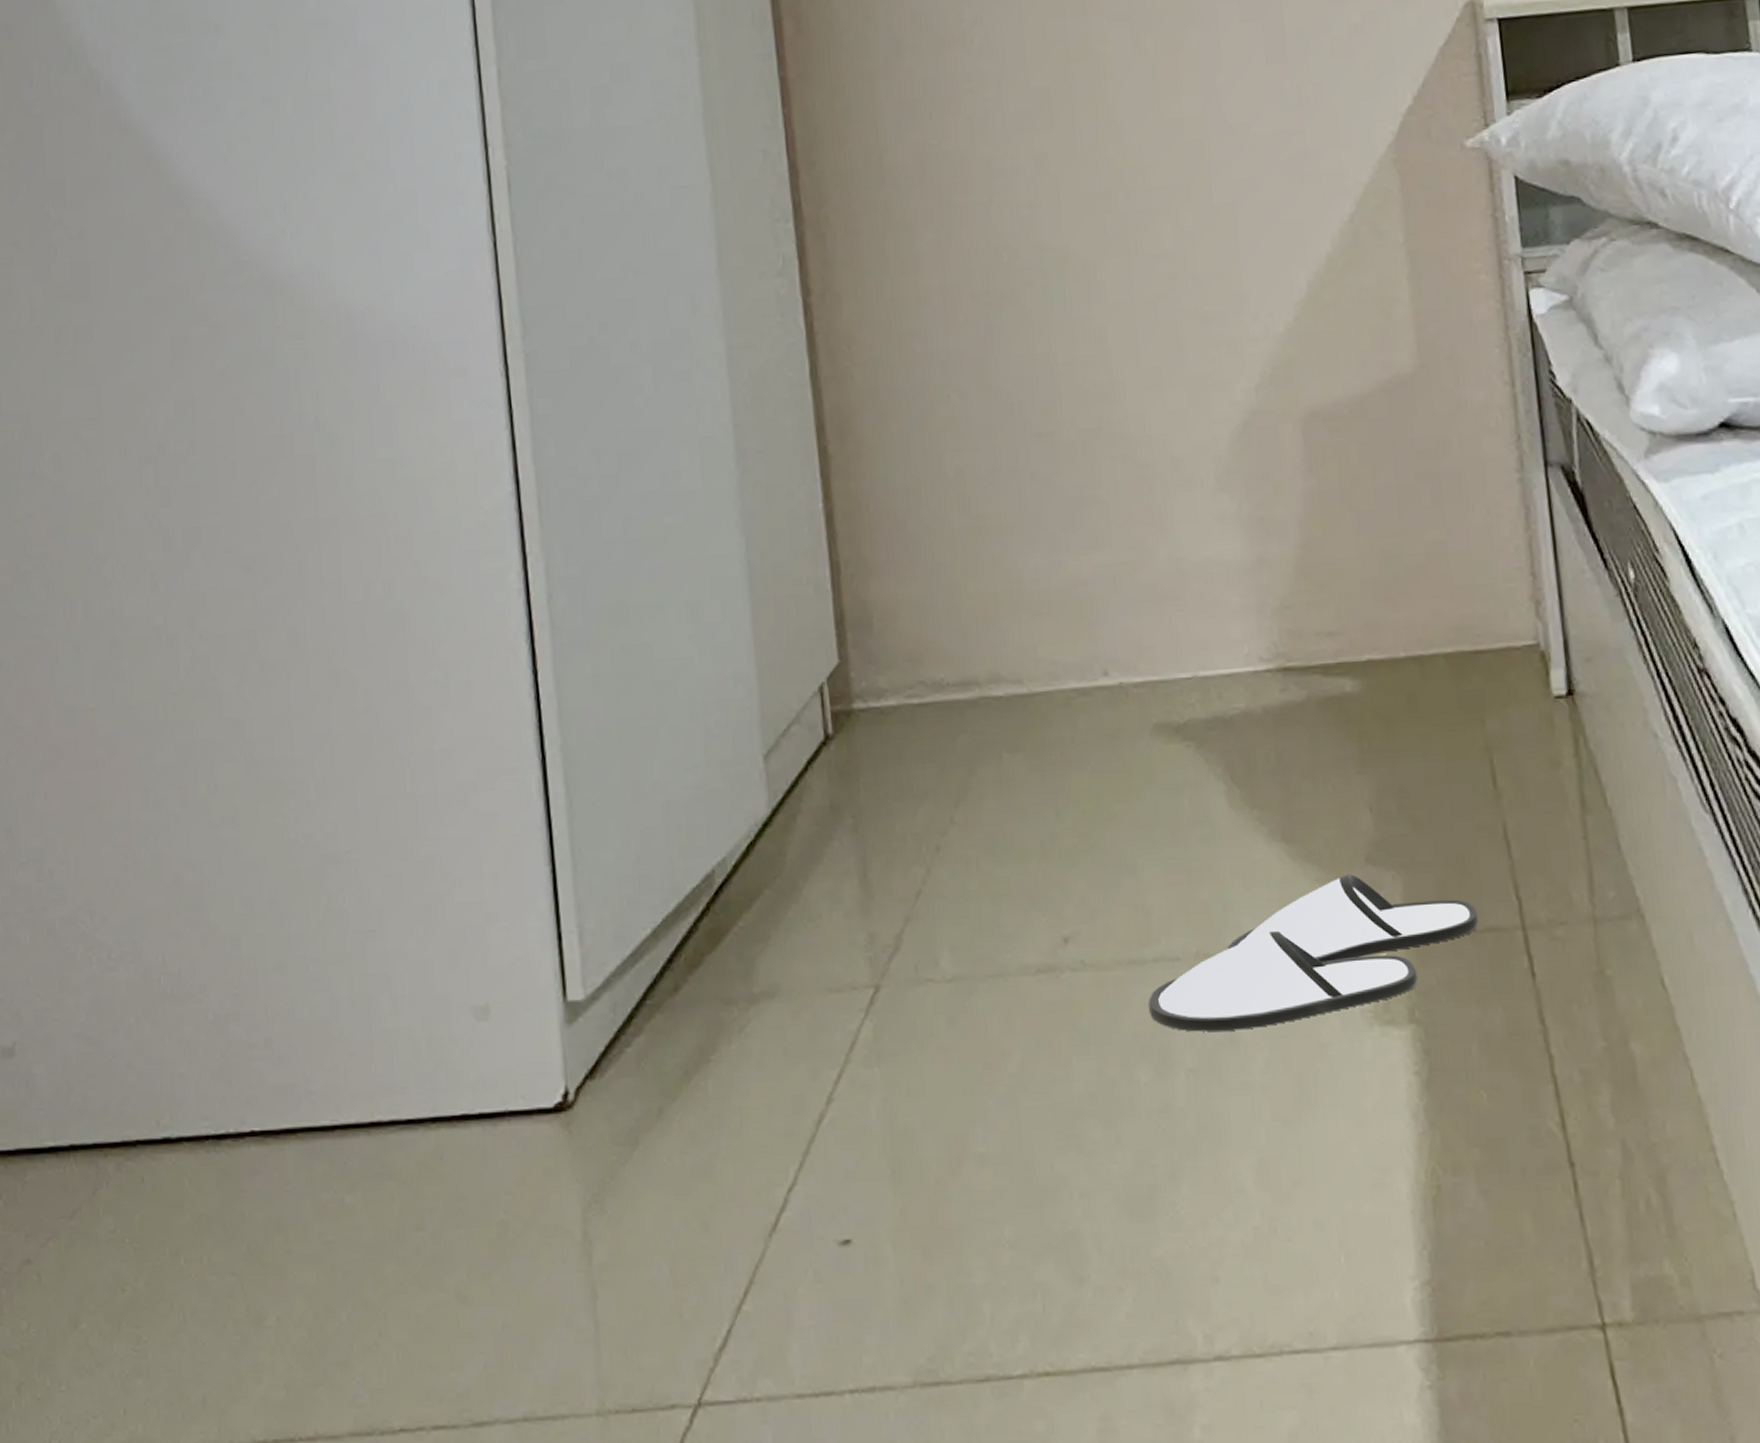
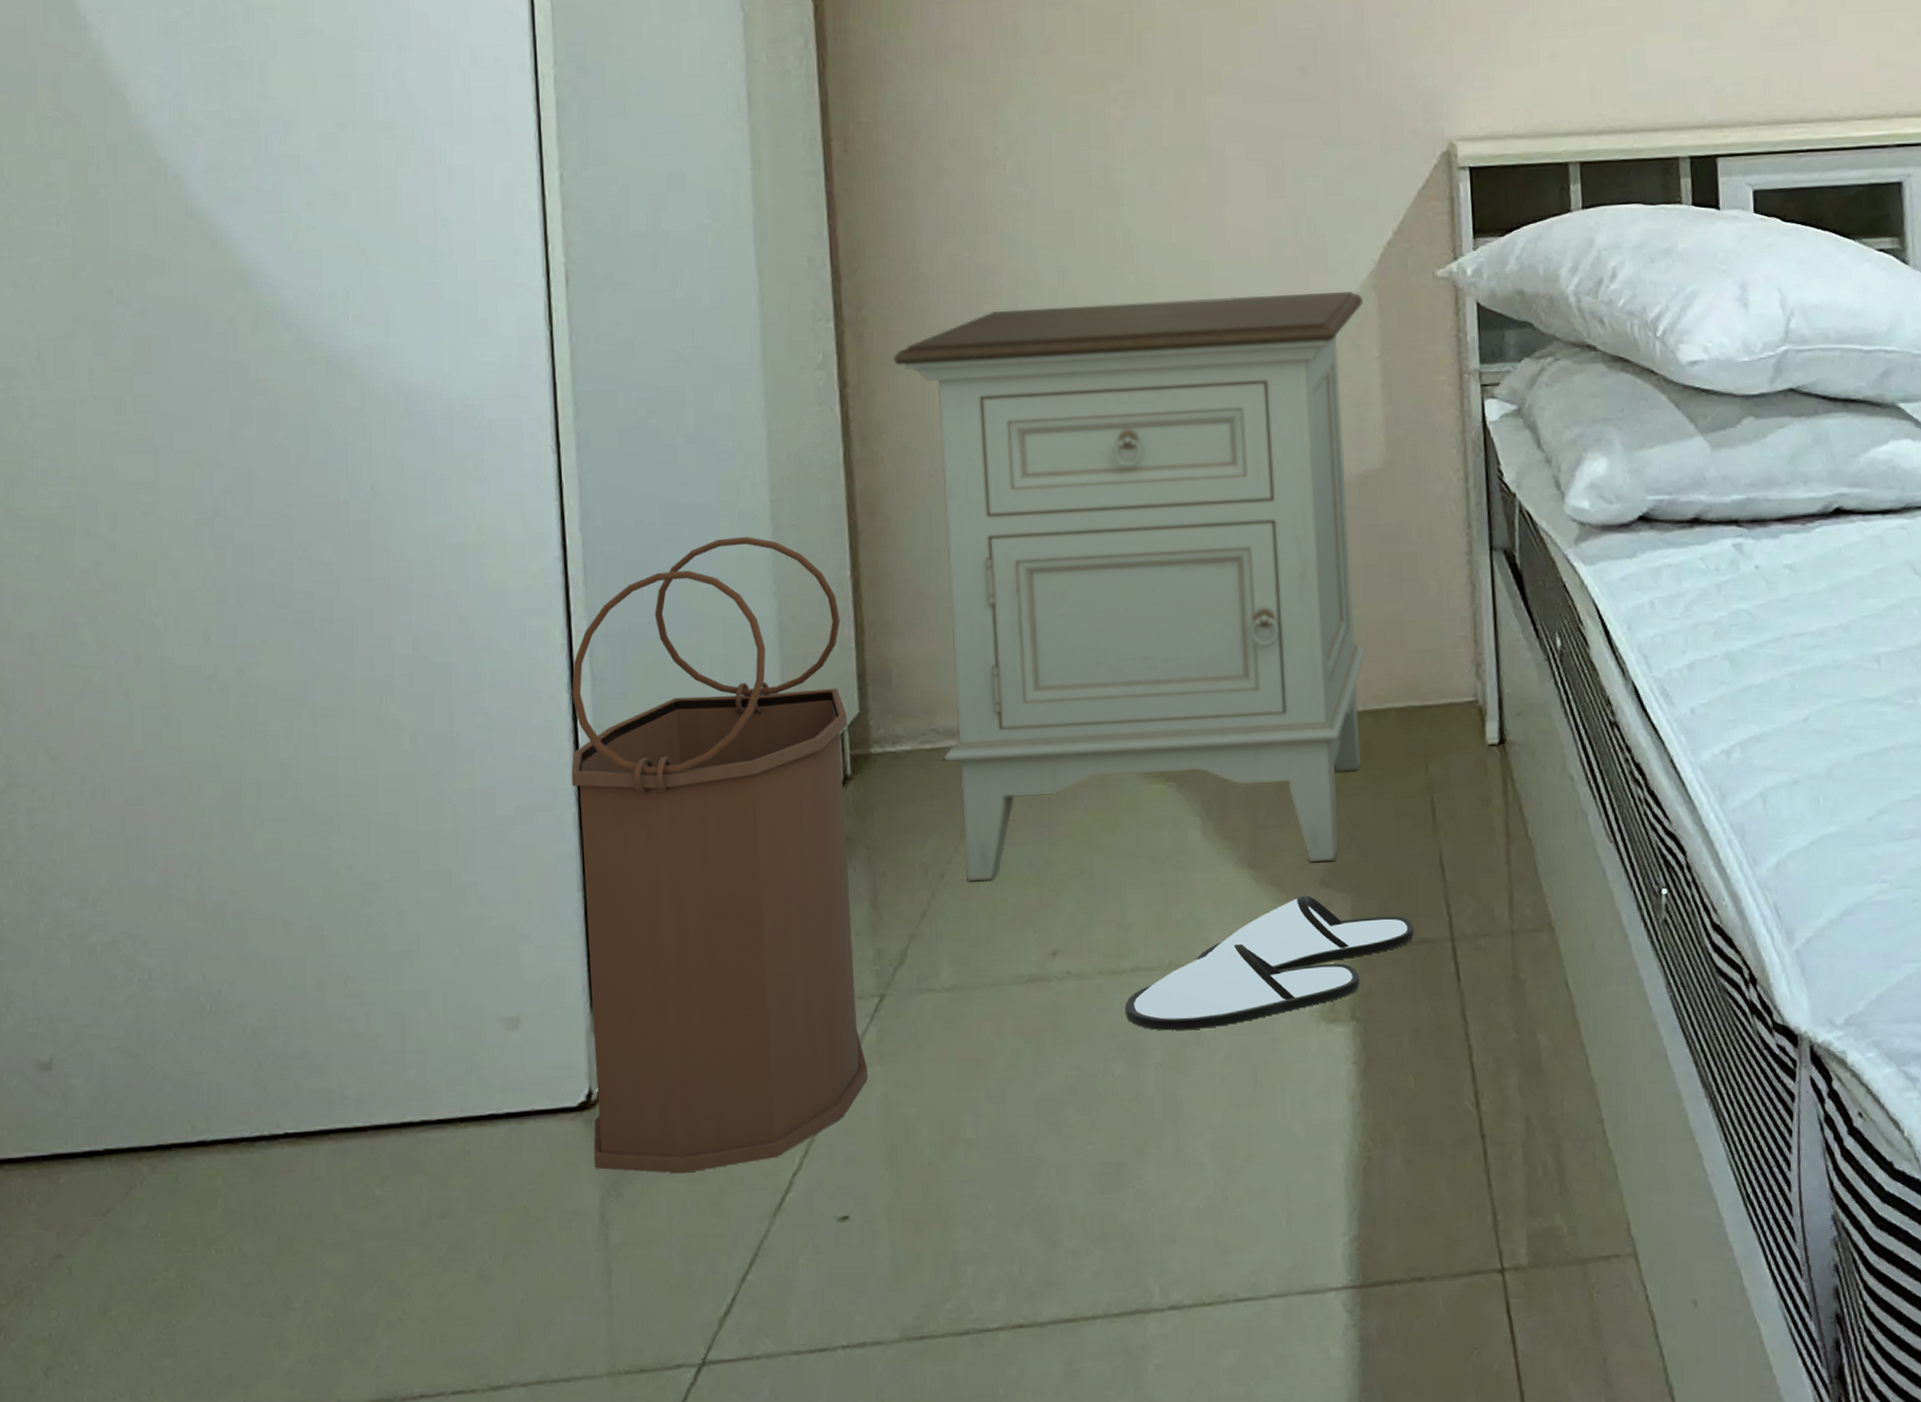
basket: none [530,466,865,1186] -> present [571,537,868,1174]
nightstand: none [858,168,1406,857] -> present [893,291,1365,882]

